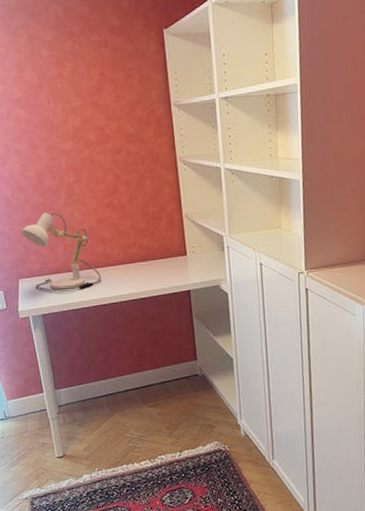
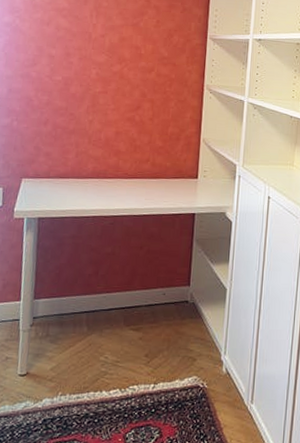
desk lamp: present [21,212,102,293] -> none [35,116,109,198]

